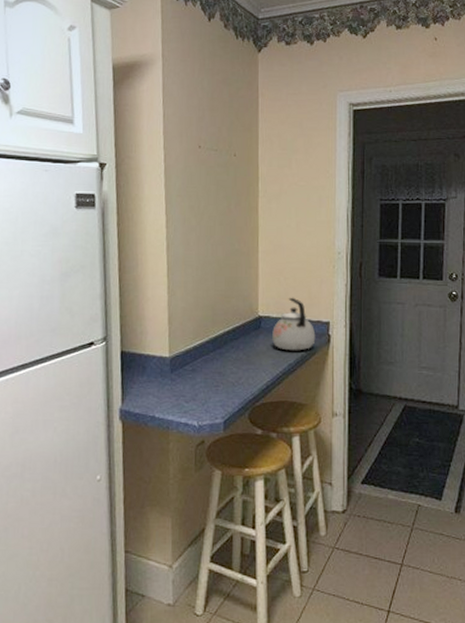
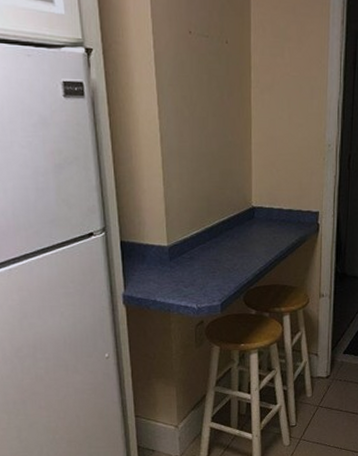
kettle: present [272,297,316,351] -> none [265,188,306,239]

